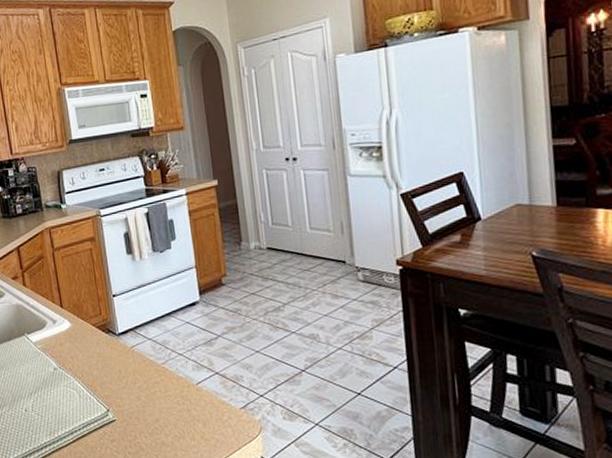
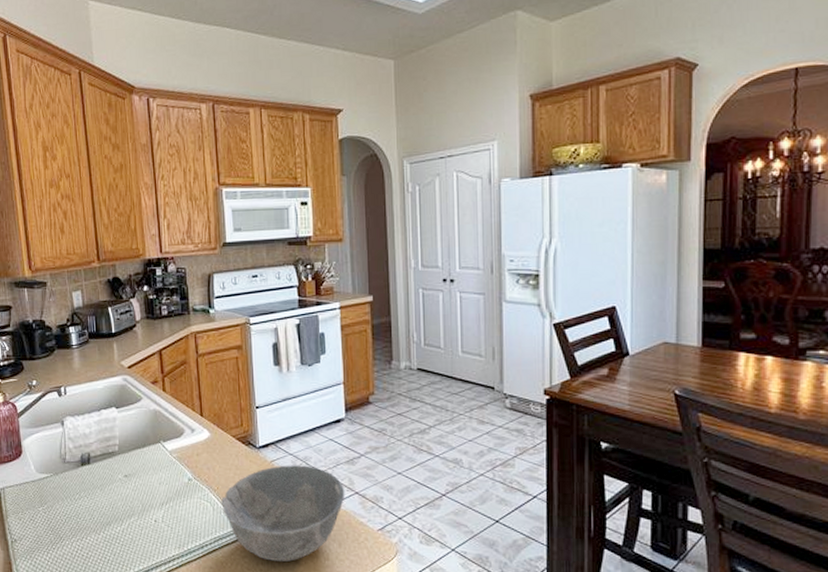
bowl: none [86,349,206,443] -> present [221,465,345,562]

